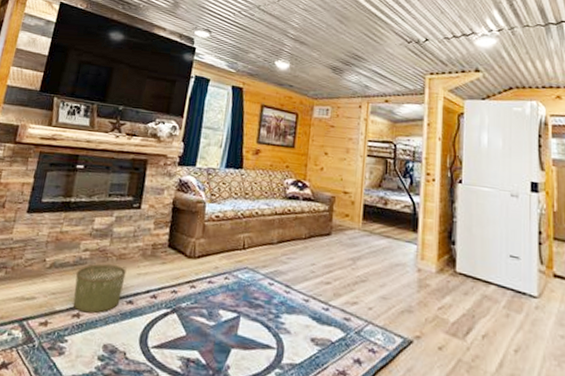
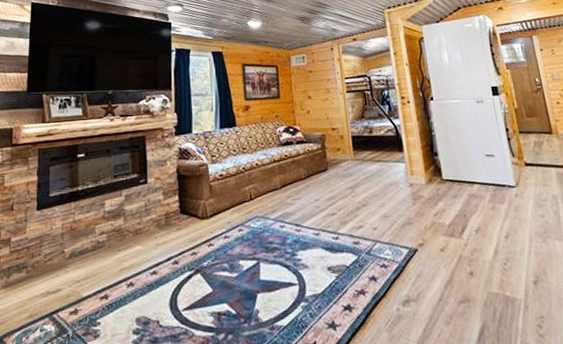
basket: present [73,264,127,314] -> none [96,241,145,293]

